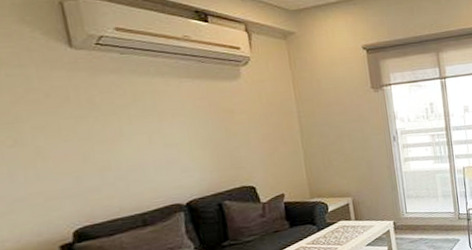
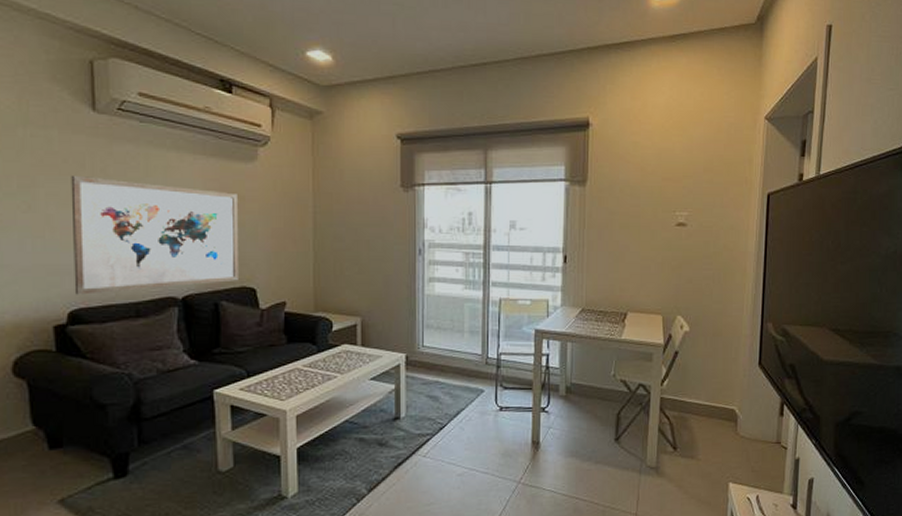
wall art: none [56,107,238,215] -> present [71,175,238,295]

